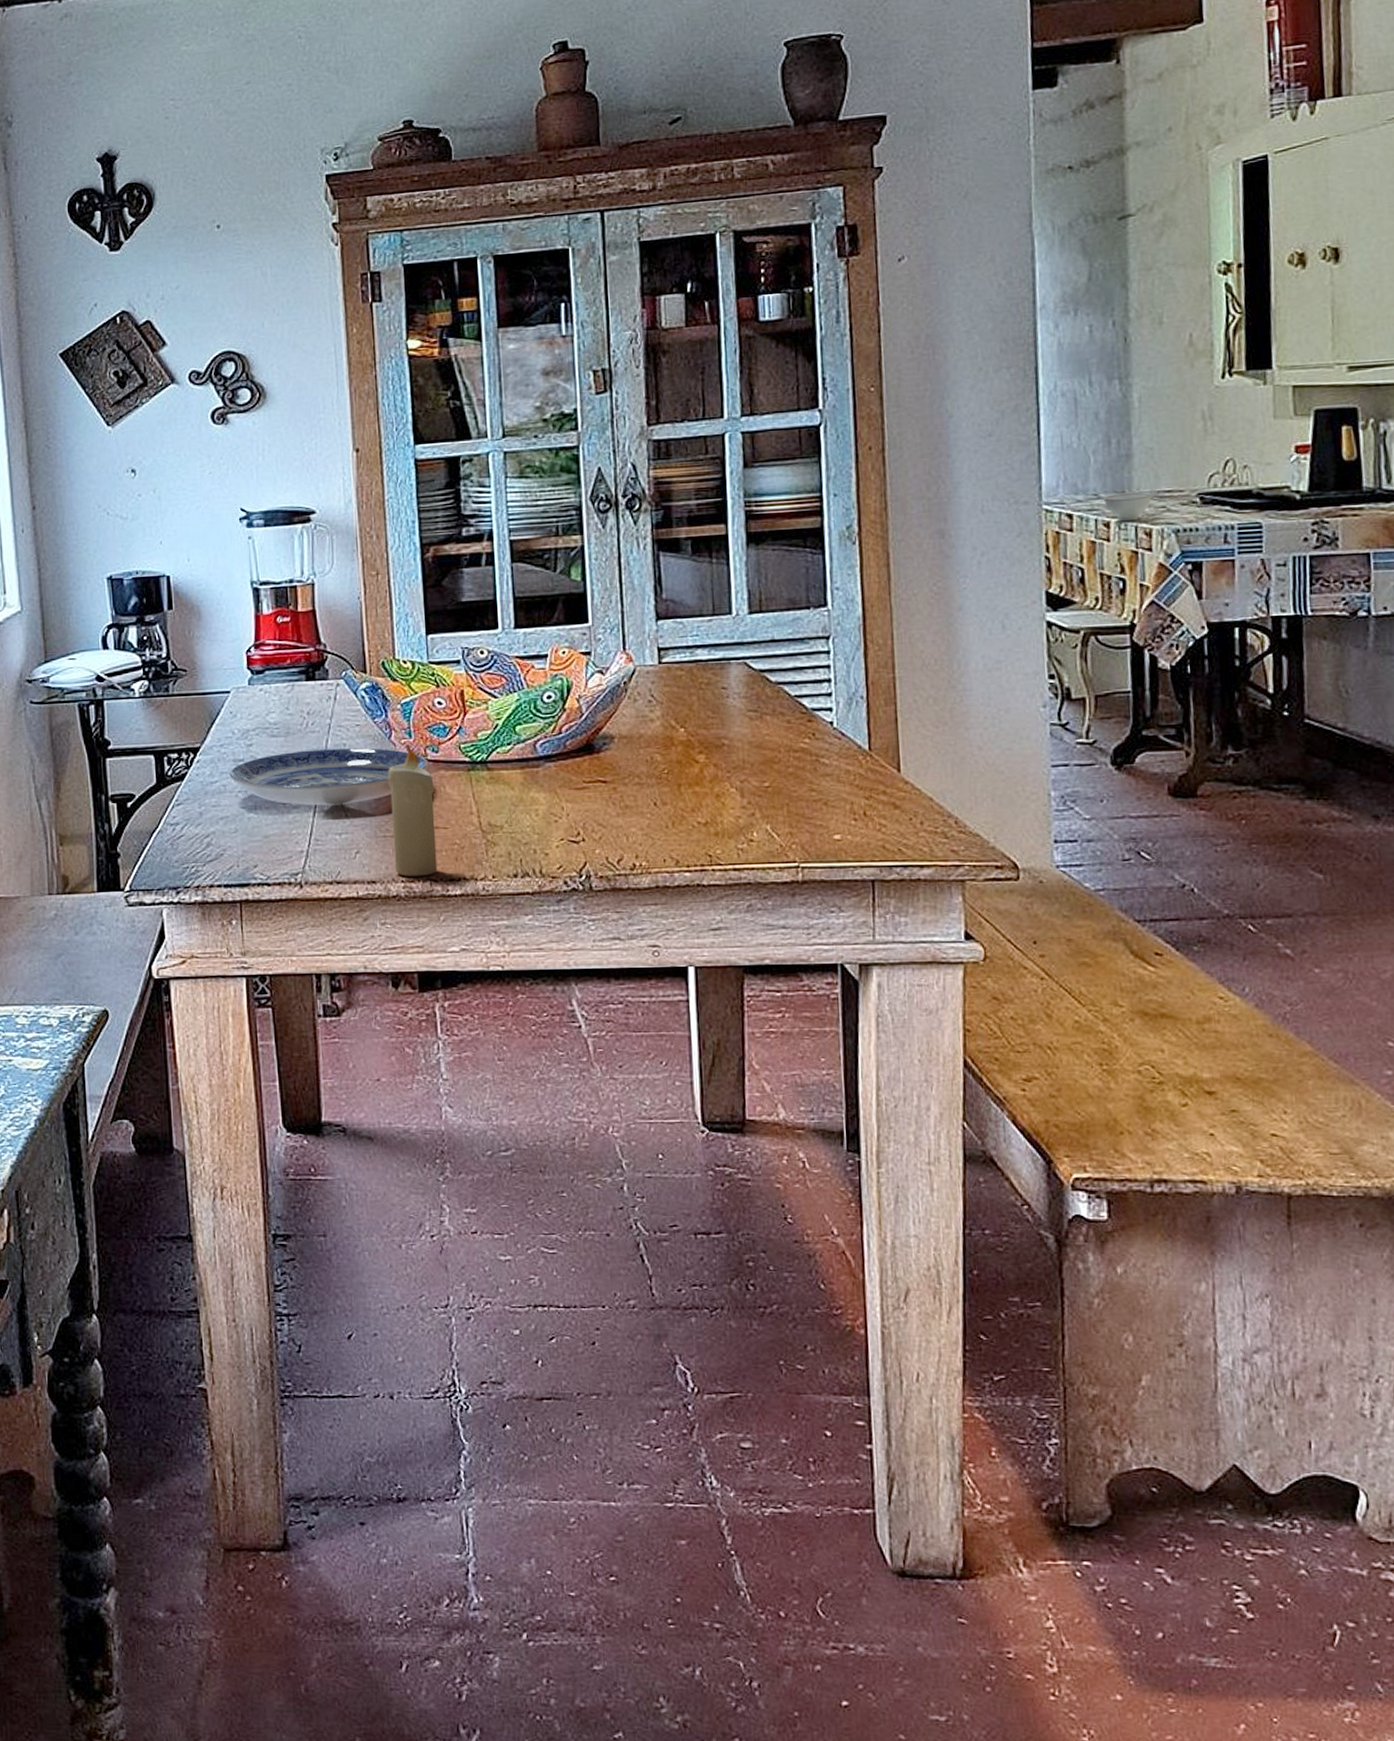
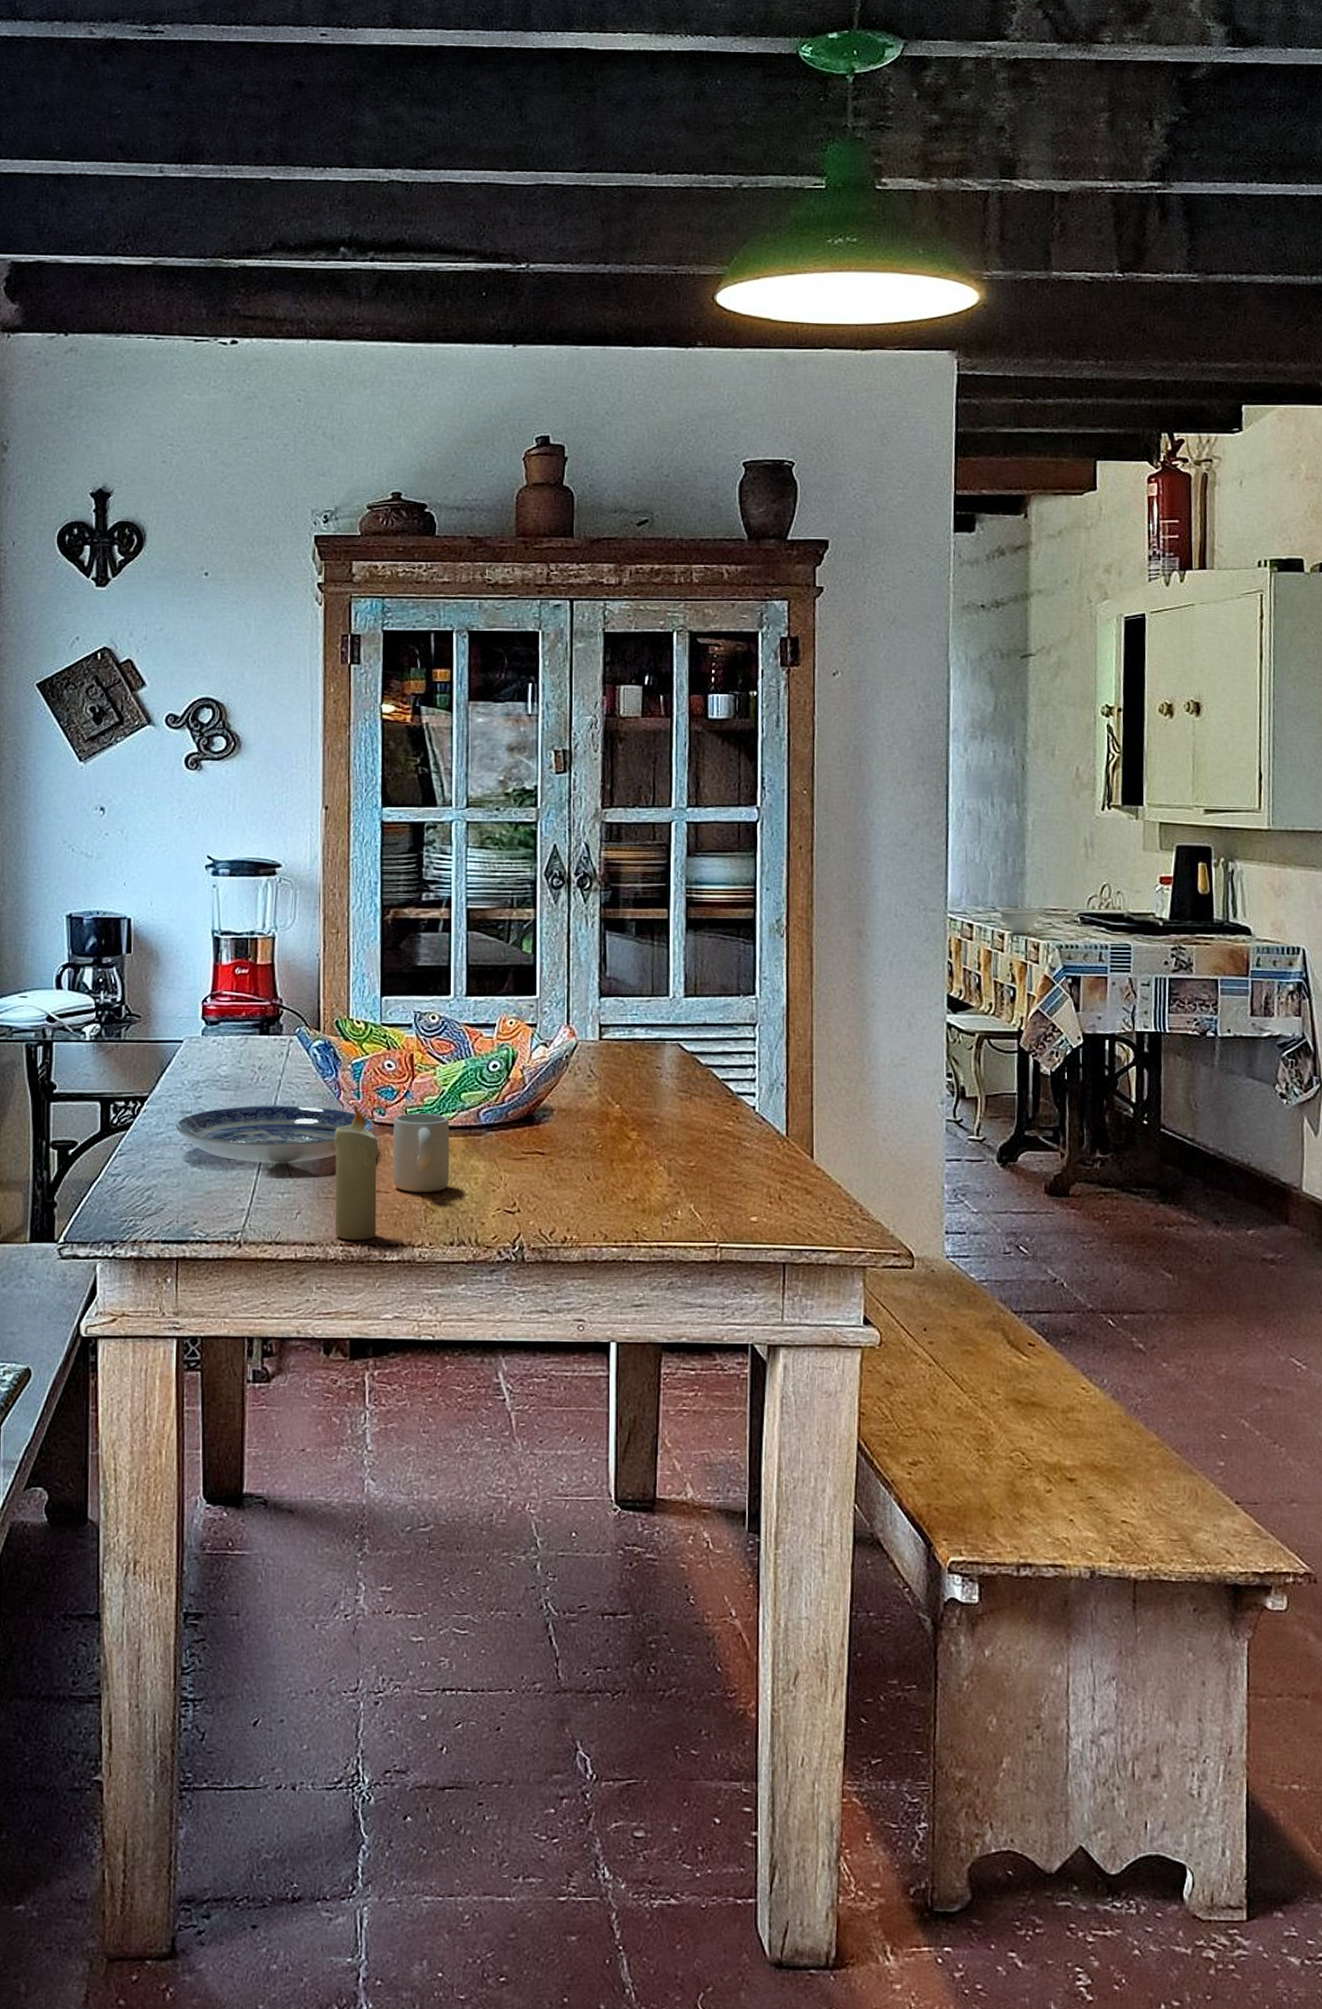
mug: none [447,748,509,827] -> present [393,1113,450,1192]

